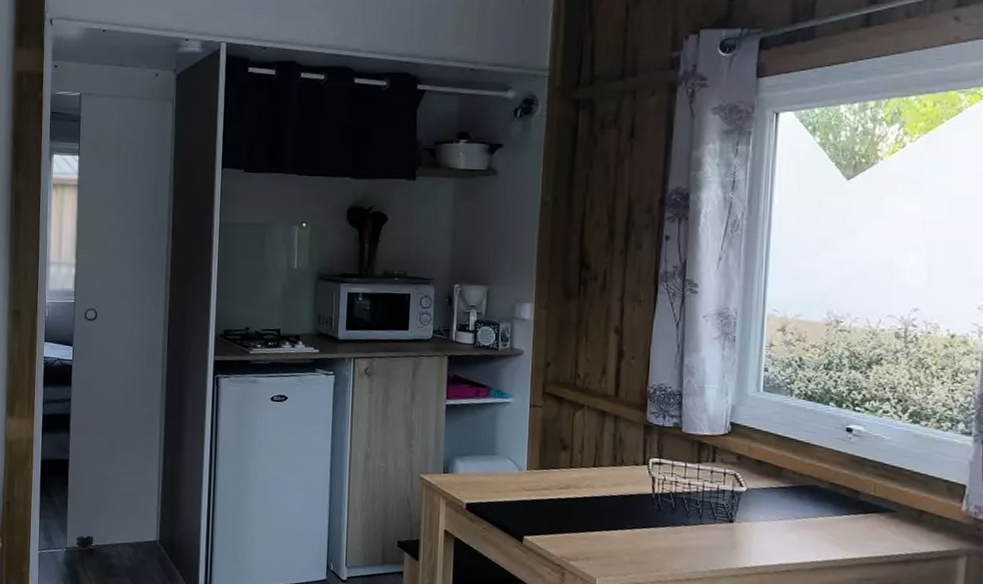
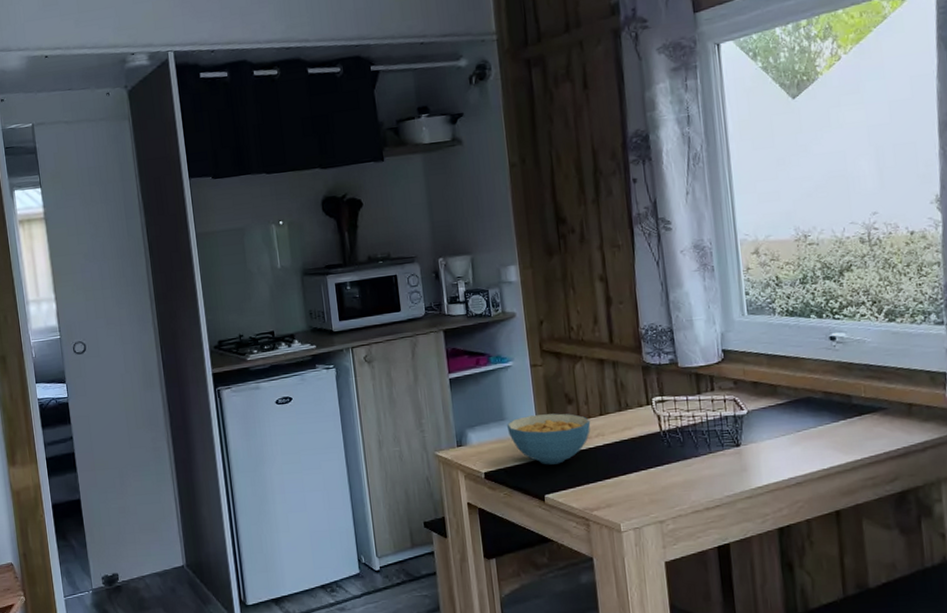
cereal bowl: none [496,454,582,508] -> present [506,413,591,465]

